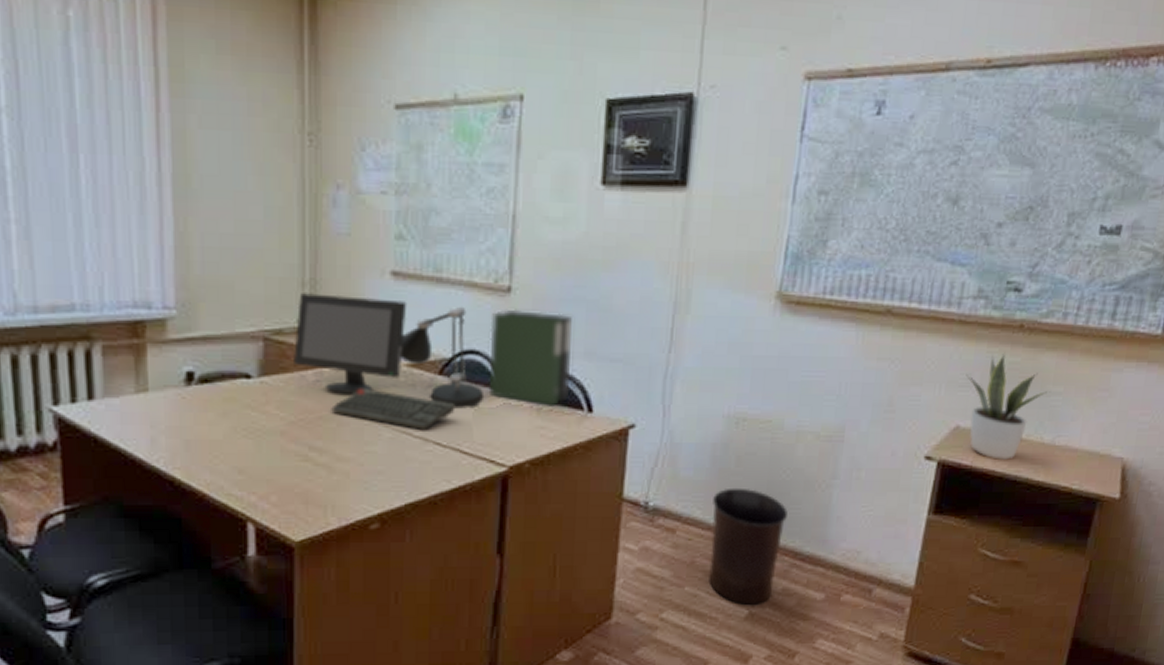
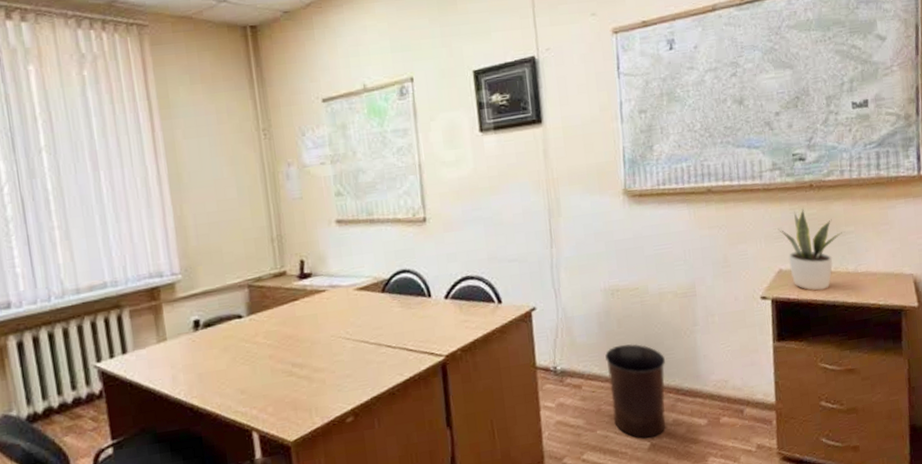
computer monitor: present [294,293,407,393] -> none [270,241,354,319]
computer keyboard: present [331,388,456,429] -> none [305,311,398,338]
desk lamp: present [400,306,483,409] -> none [350,238,418,317]
binder: present [488,309,572,408] -> none [414,231,483,305]

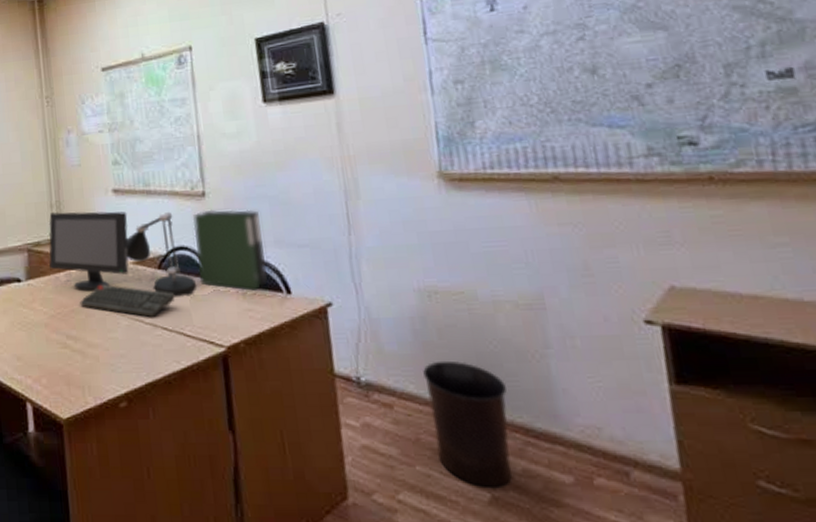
computer monitor: none [270,241,354,319] -> present [49,211,130,289]
computer keyboard: none [305,311,398,338] -> present [80,284,175,317]
desk lamp: none [350,238,418,317] -> present [126,211,196,297]
binder: none [414,231,483,305] -> present [193,209,269,292]
potted plant: present [778,207,845,291] -> none [663,206,773,321]

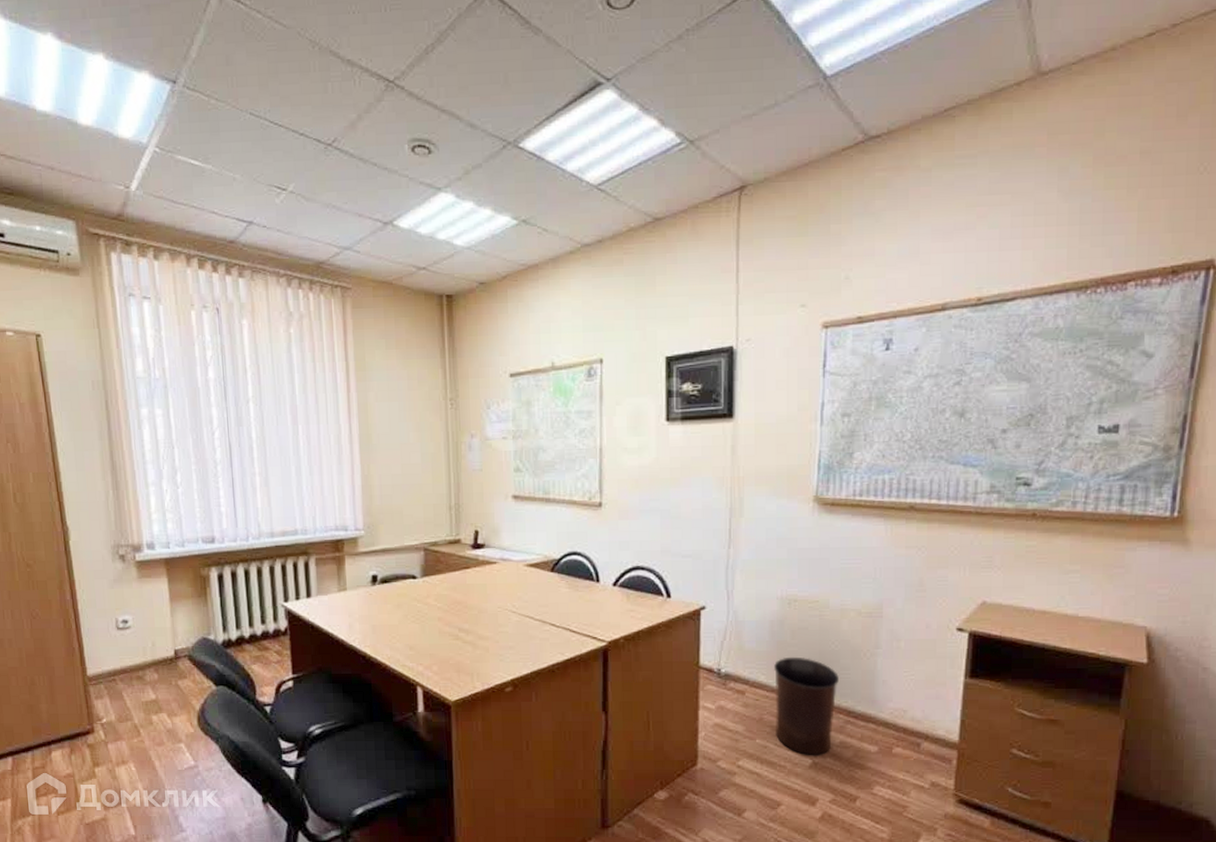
computer monitor: present [49,211,130,289] -> none [445,514,525,587]
computer keyboard: present [80,284,175,317] -> none [473,583,565,614]
desk lamp: present [126,211,196,297] -> none [521,519,585,597]
binder: present [193,209,269,292] -> none [587,519,652,595]

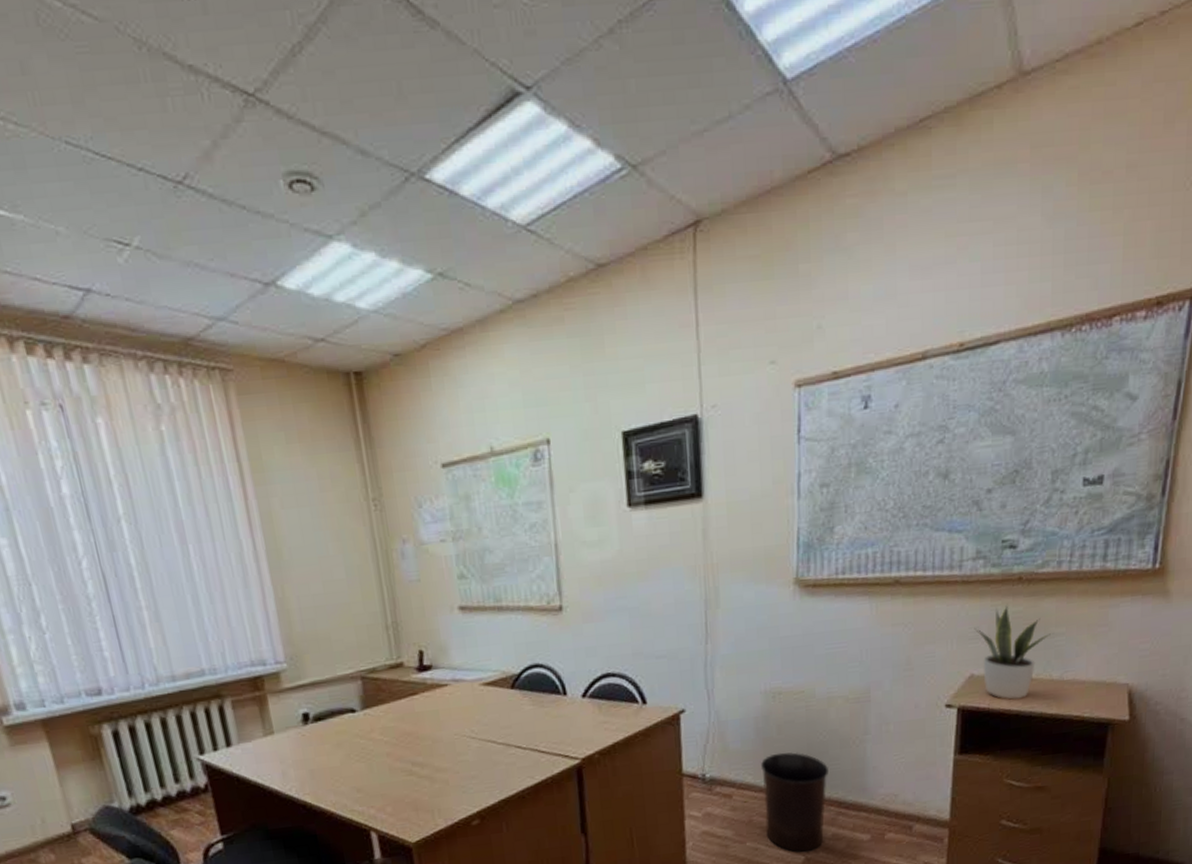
potted plant: none [987,537,1068,630] -> present [974,604,1053,700]

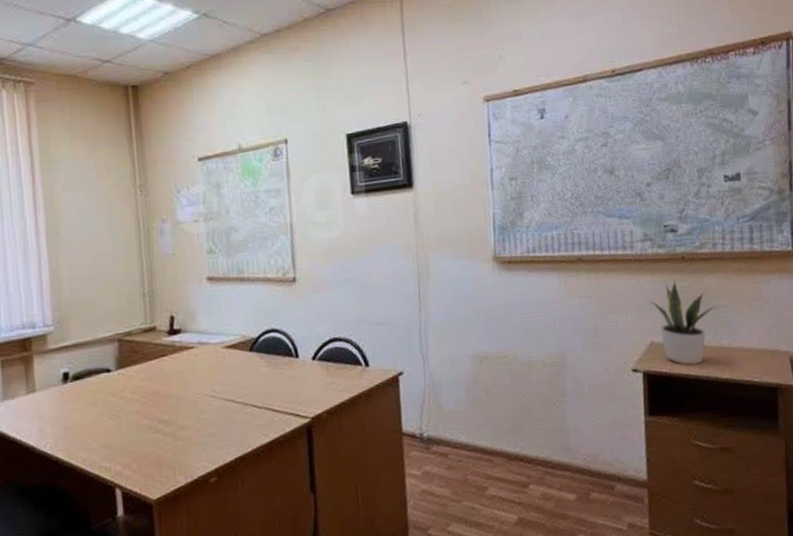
waste bin: present [761,752,828,852] -> none [473,413,534,512]

